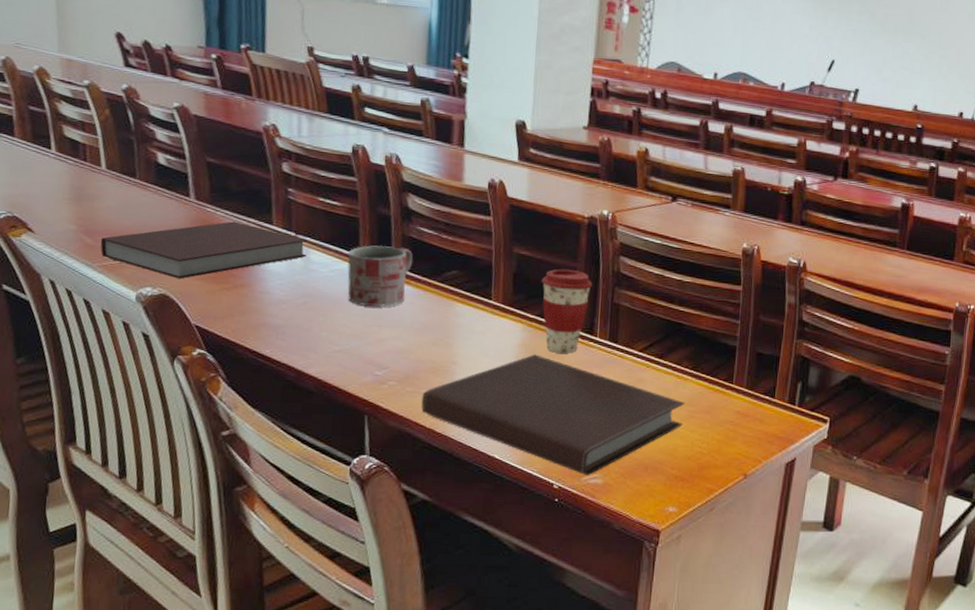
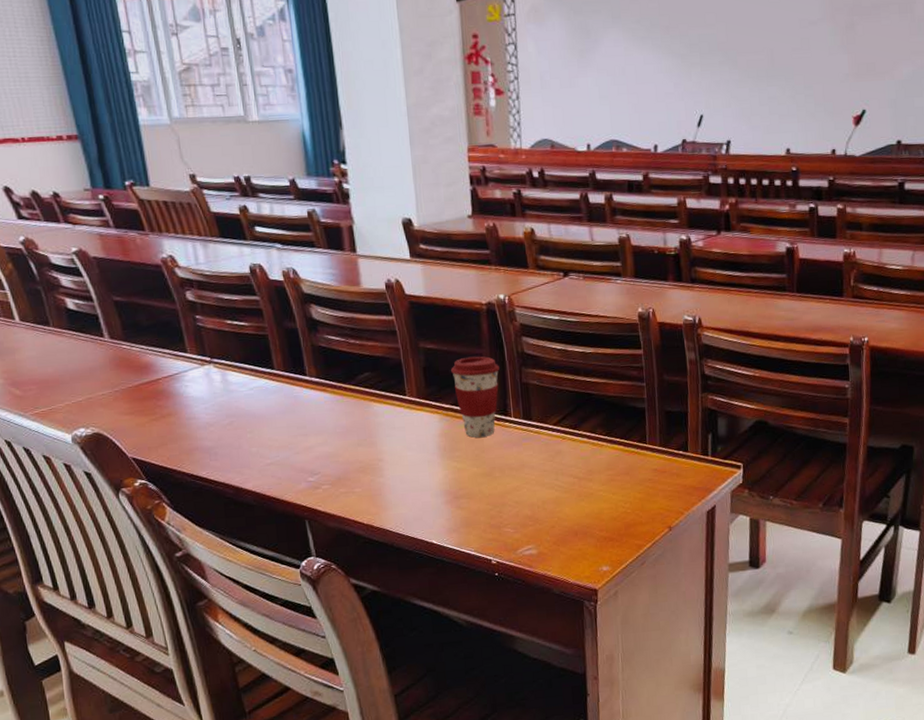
notebook: present [100,221,307,279] -> none [28,354,225,417]
mug: present [347,245,413,307] -> none [263,357,325,418]
notebook: present [421,354,685,475] -> none [356,441,605,548]

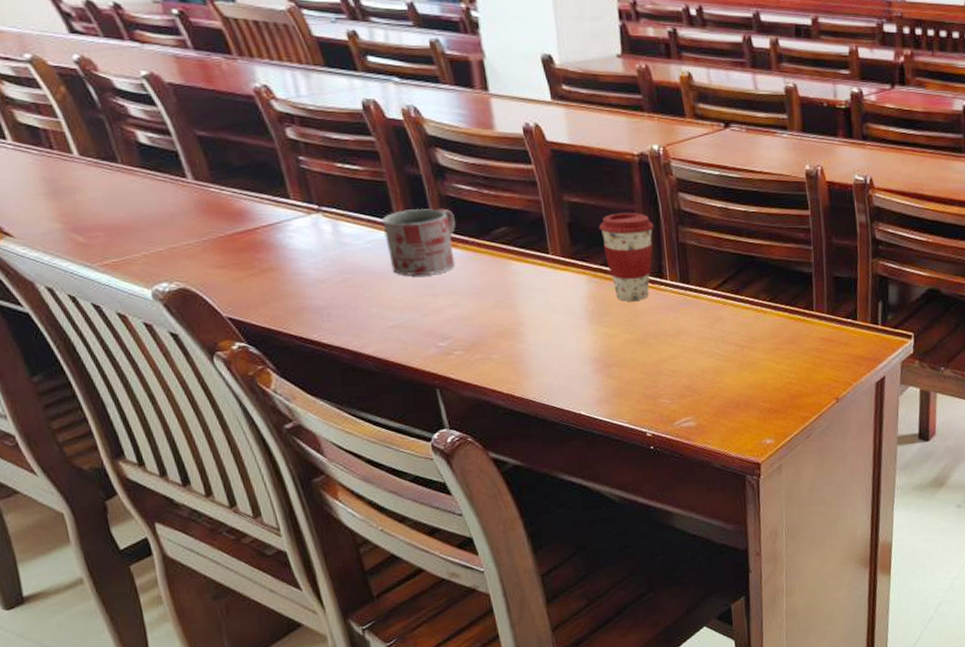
mug: none [263,357,325,418] -> present [382,208,455,276]

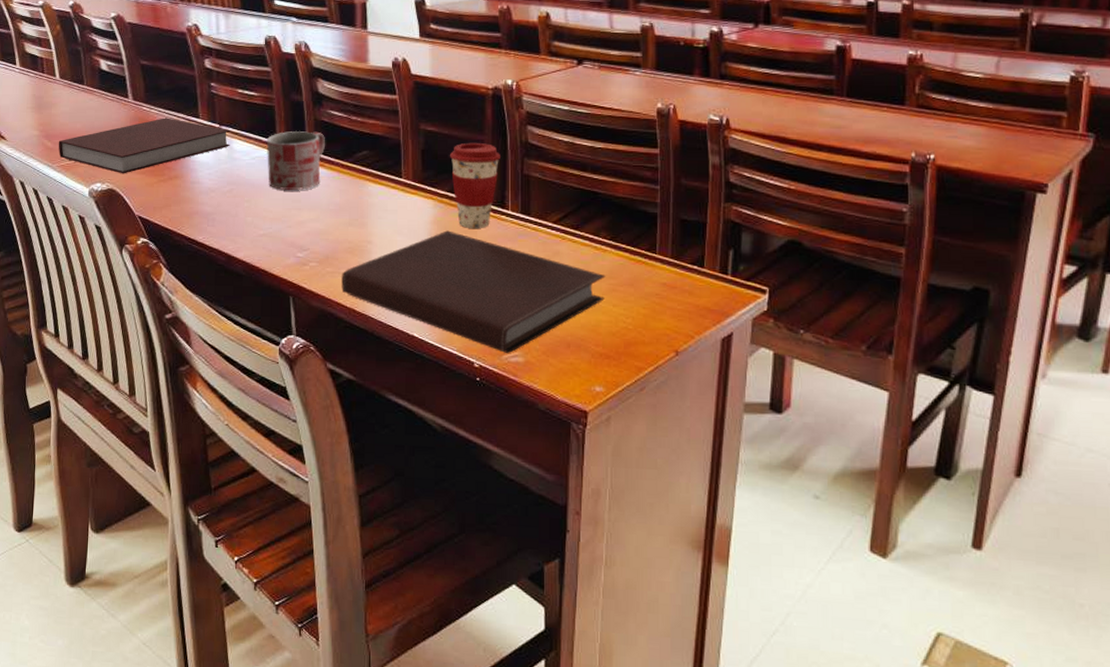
notebook: none [94,199,336,270] -> present [58,118,230,174]
notebook: none [493,305,769,420] -> present [341,230,606,353]

